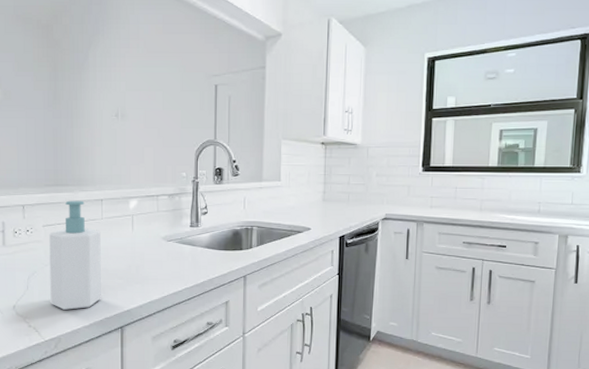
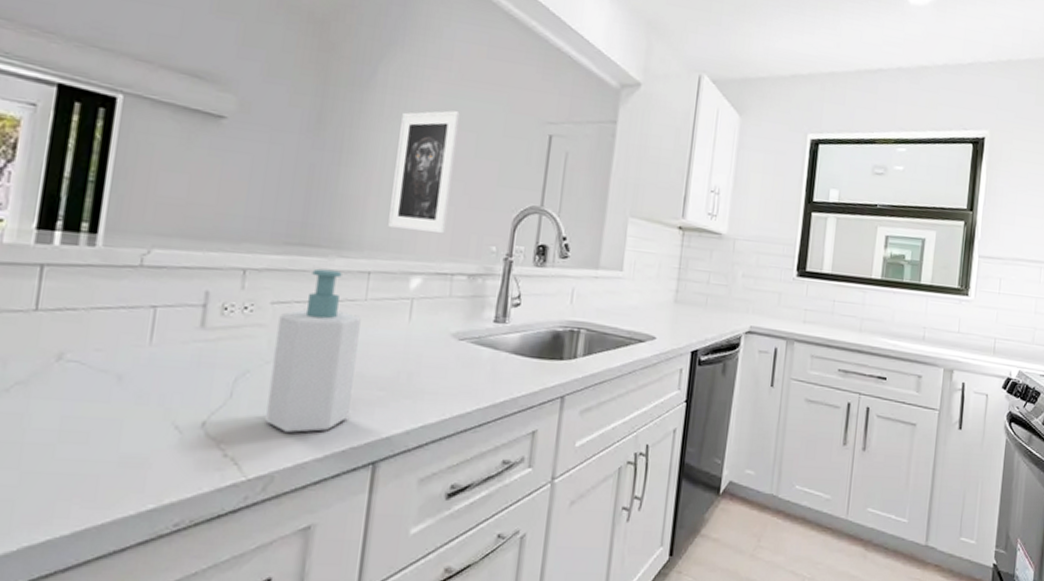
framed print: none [109,76,149,168] -> present [388,110,460,234]

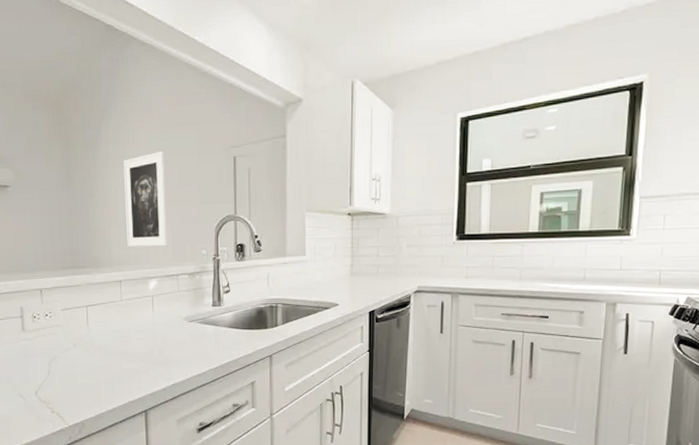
soap bottle: present [265,268,361,433] -> none [68,282,124,394]

